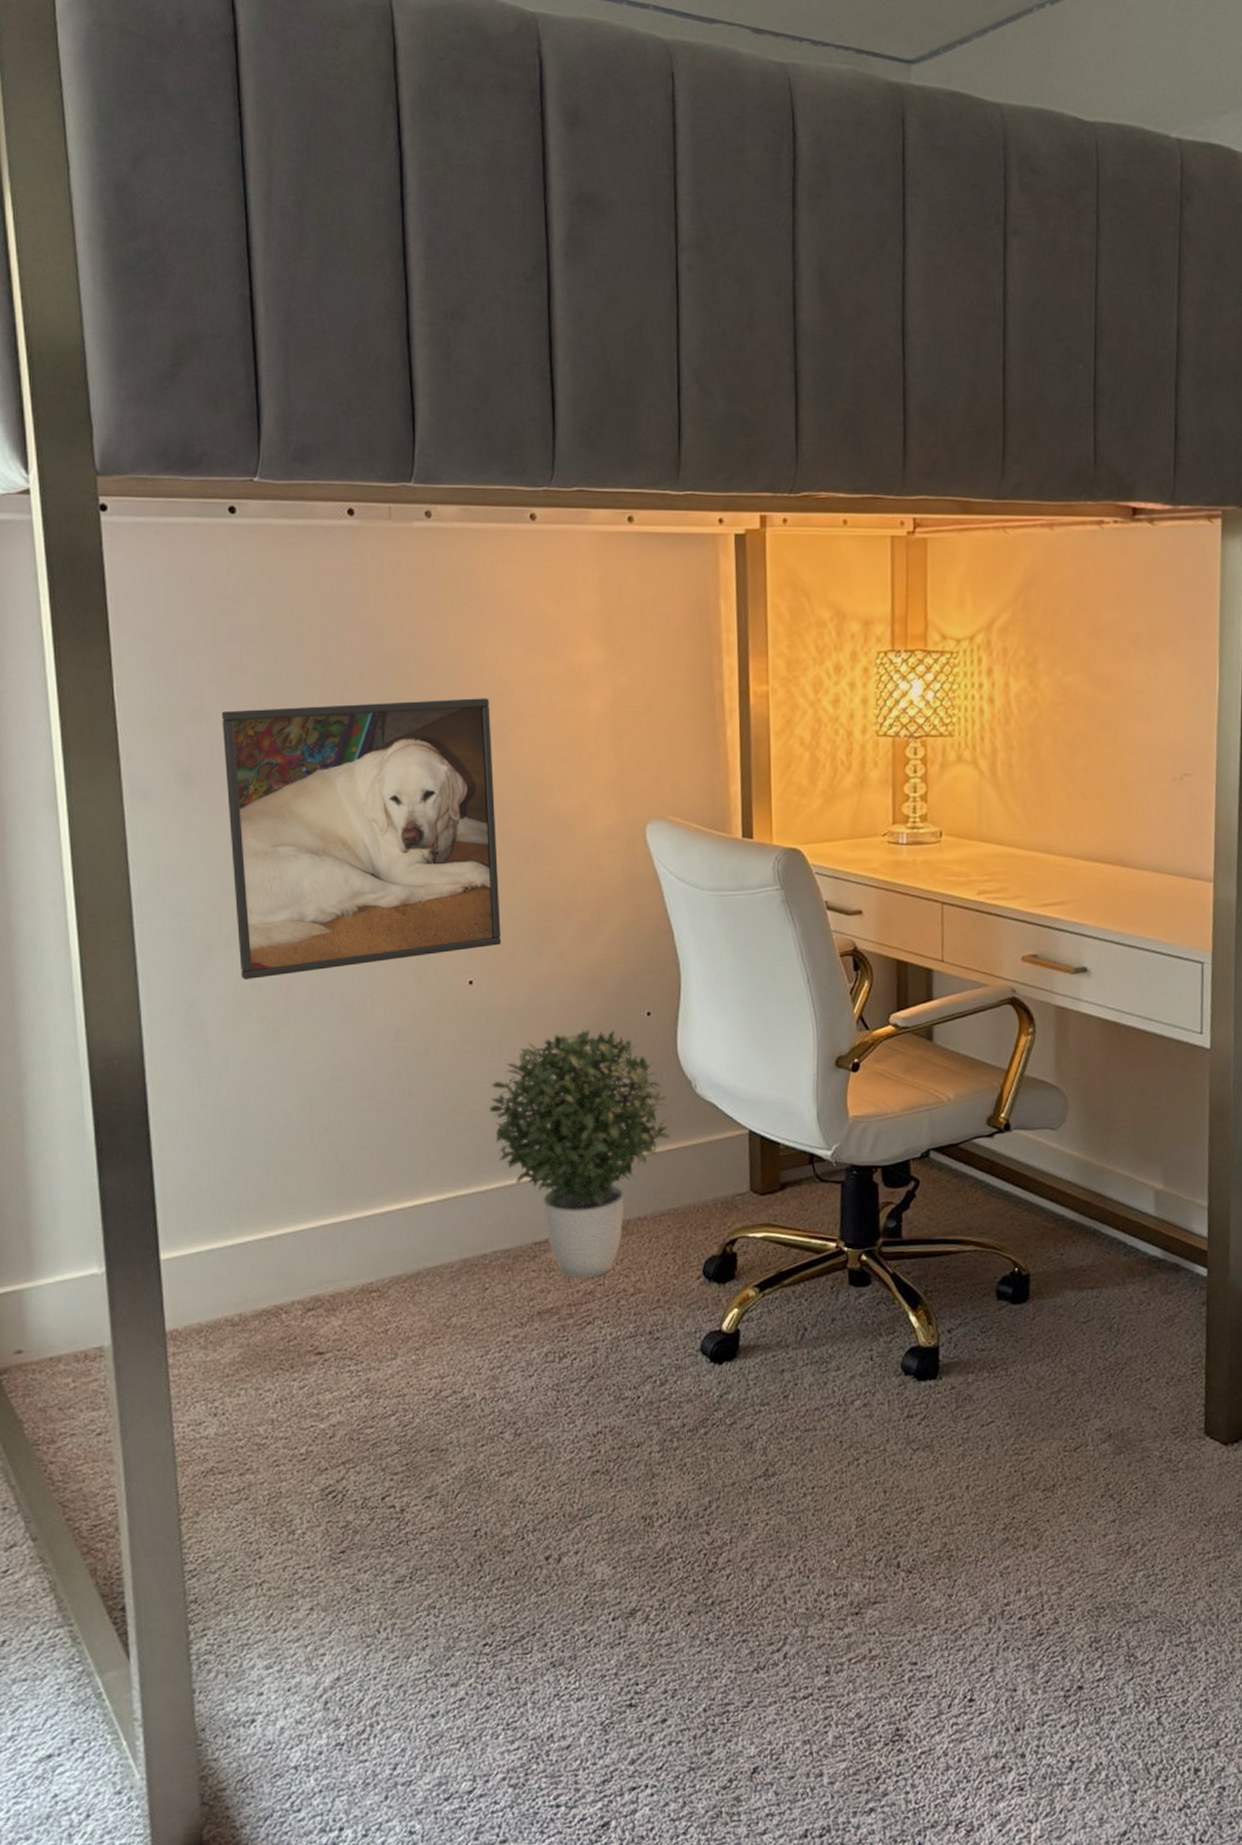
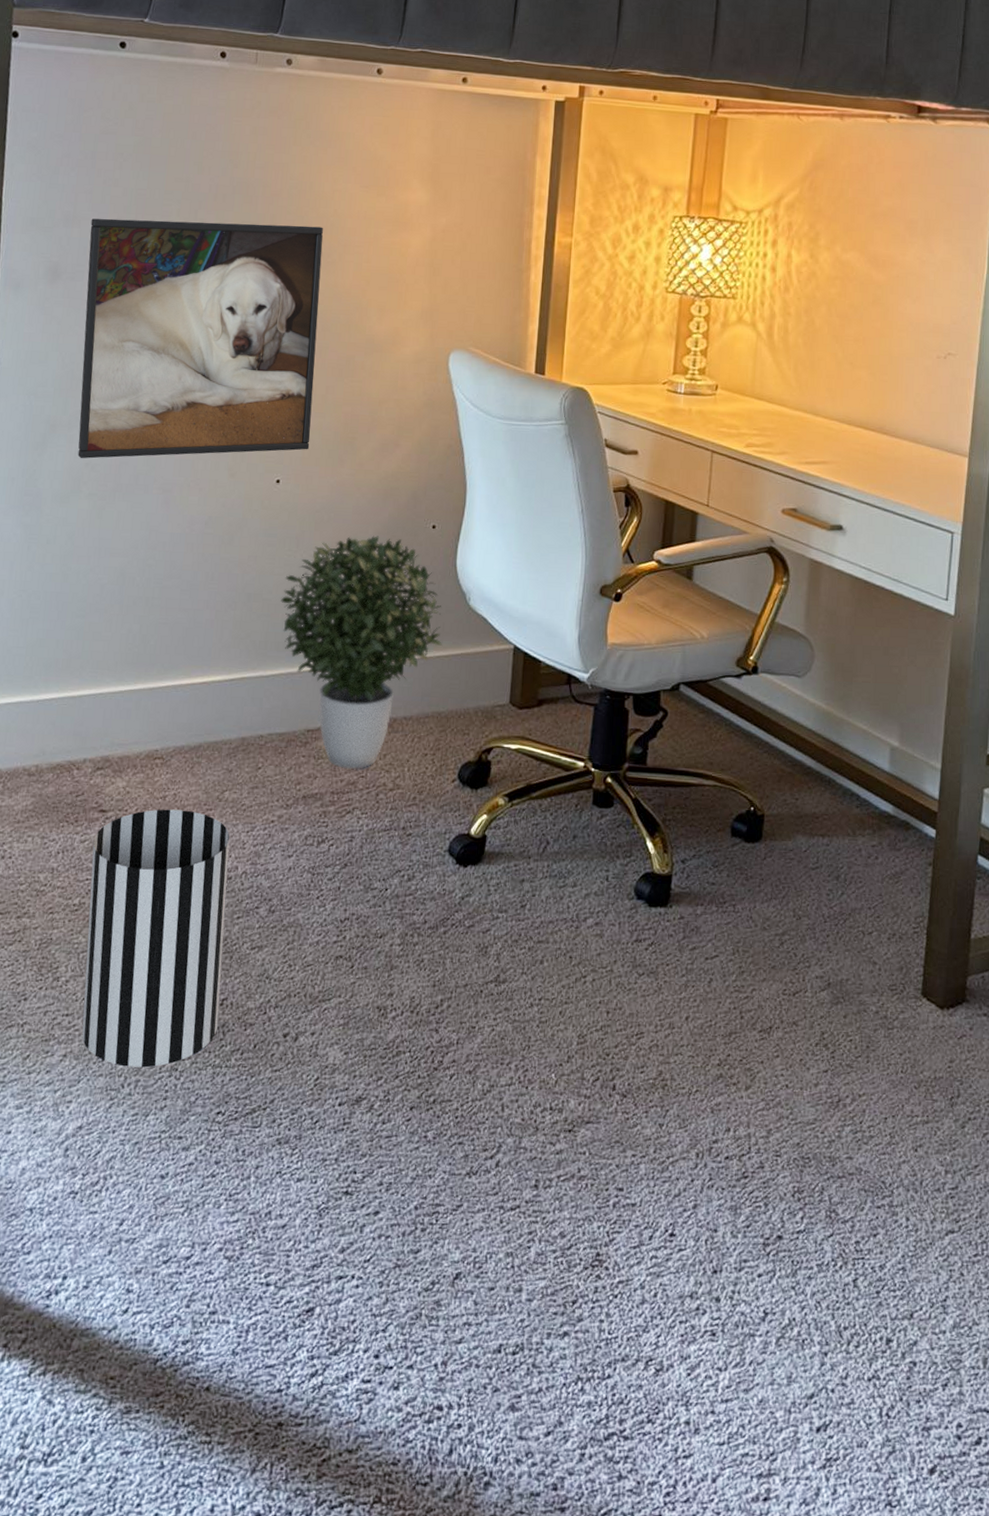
wastebasket: none [313,1341,474,1612] -> present [82,809,230,1068]

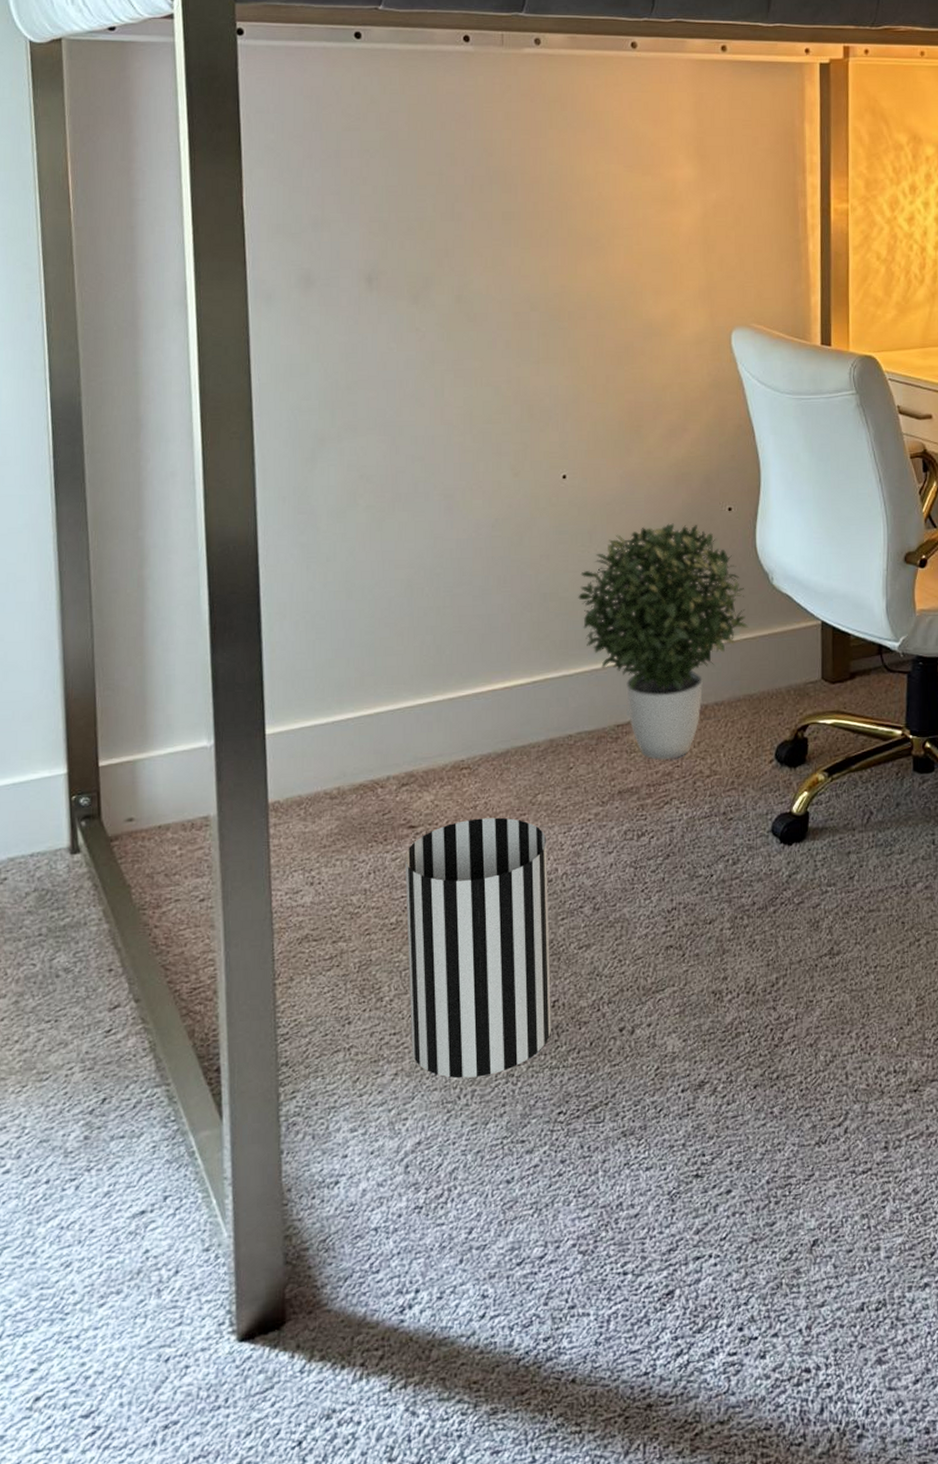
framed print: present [78,218,324,459] -> none [341,211,594,470]

